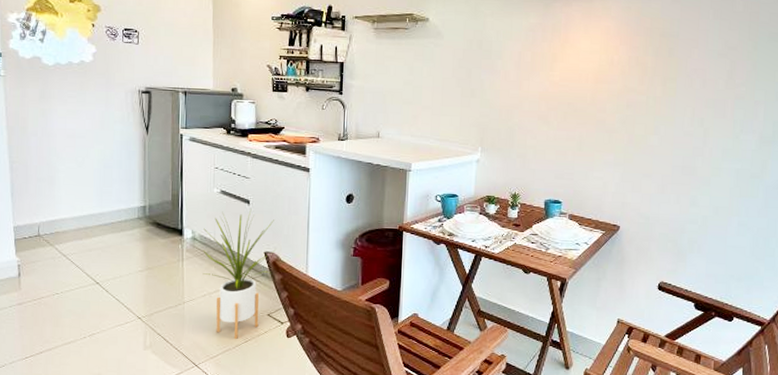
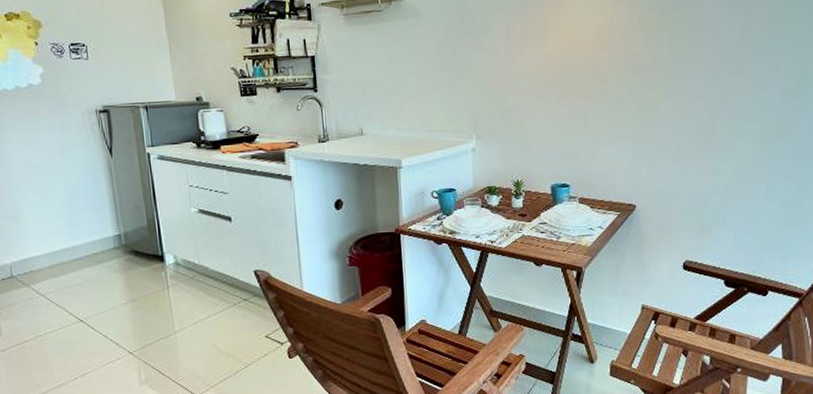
house plant: present [202,209,276,339] -> none [186,226,266,365]

